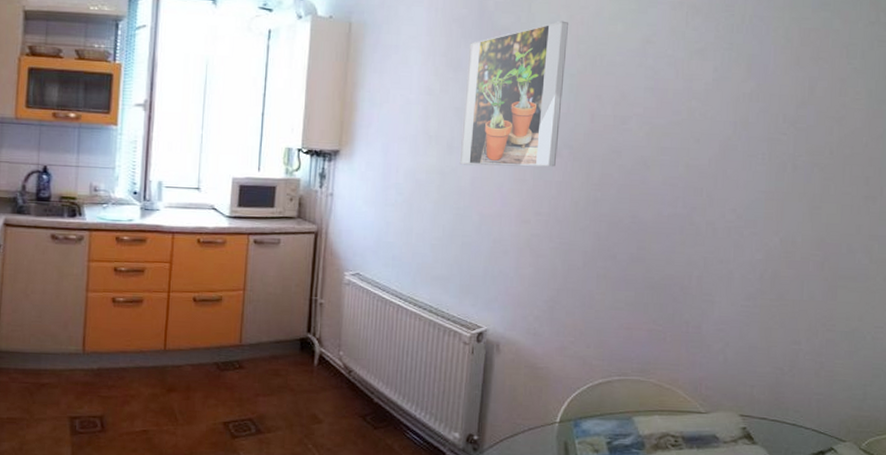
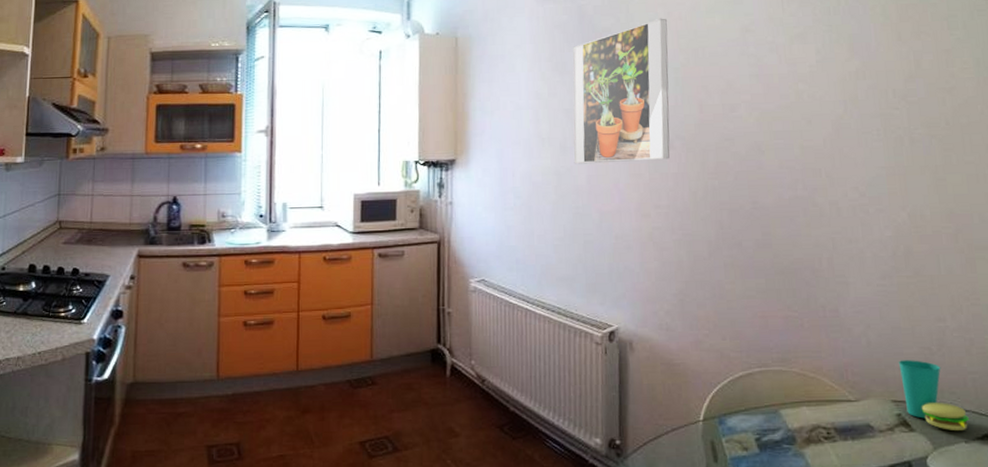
cup: none [750,378,808,447] -> present [898,360,969,432]

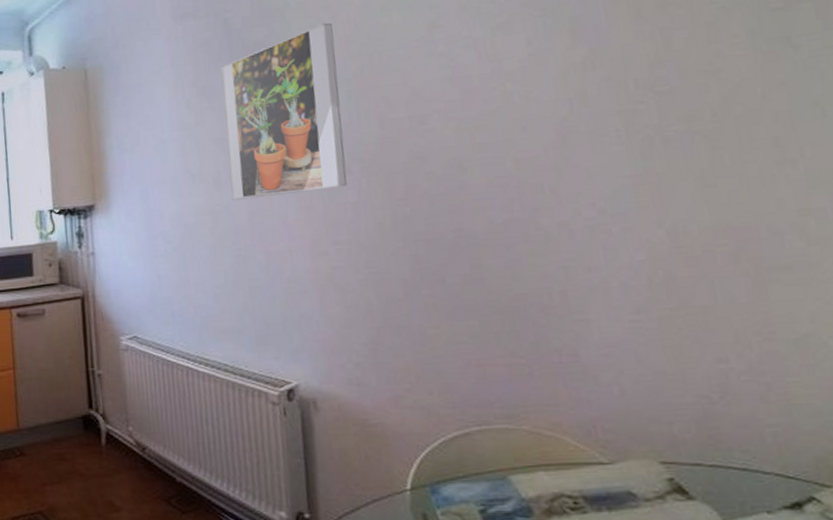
cup: present [898,360,969,432] -> none [665,411,771,499]

